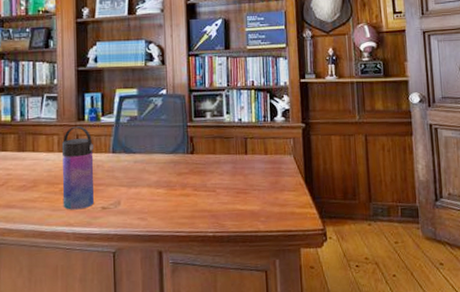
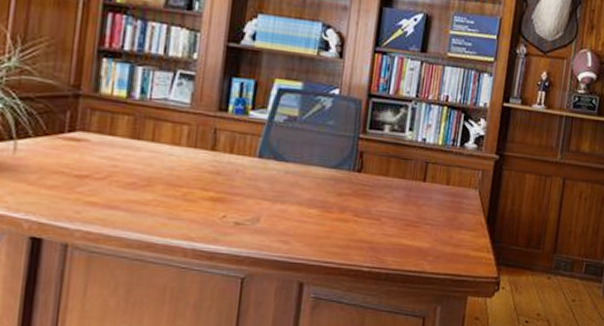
water bottle: present [61,126,94,210] -> none [183,117,236,222]

